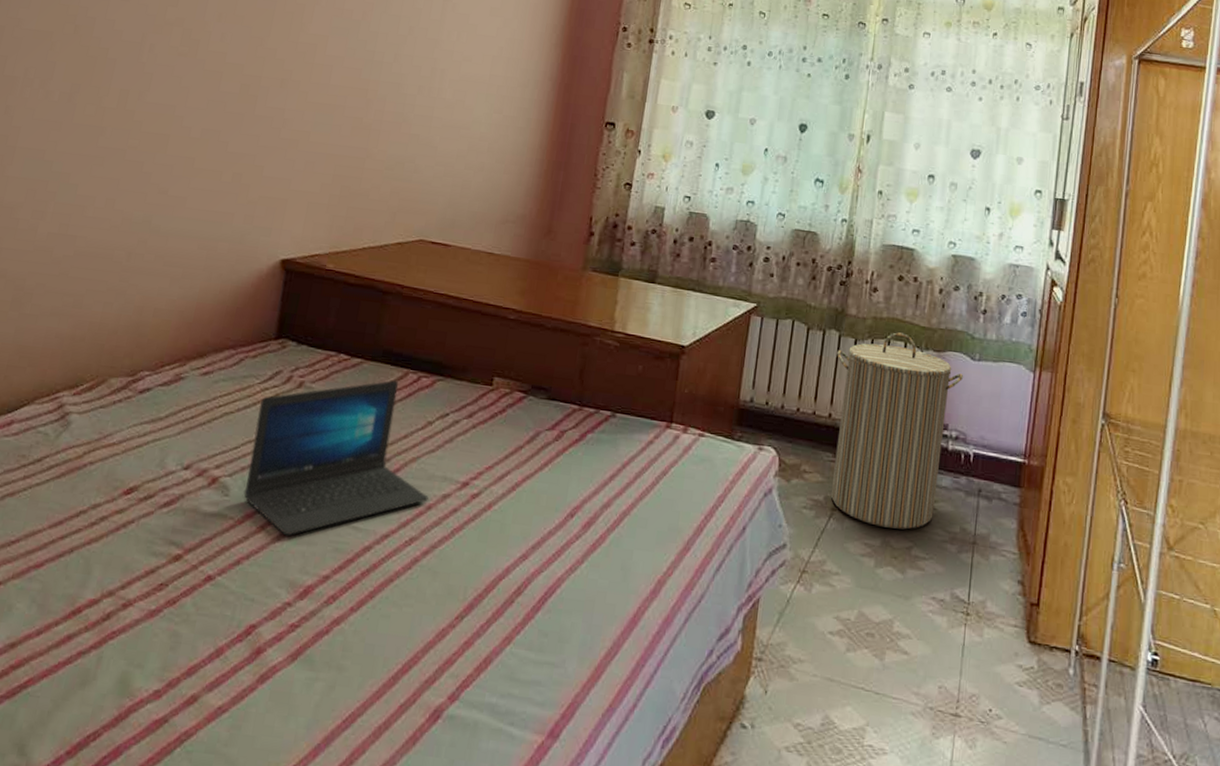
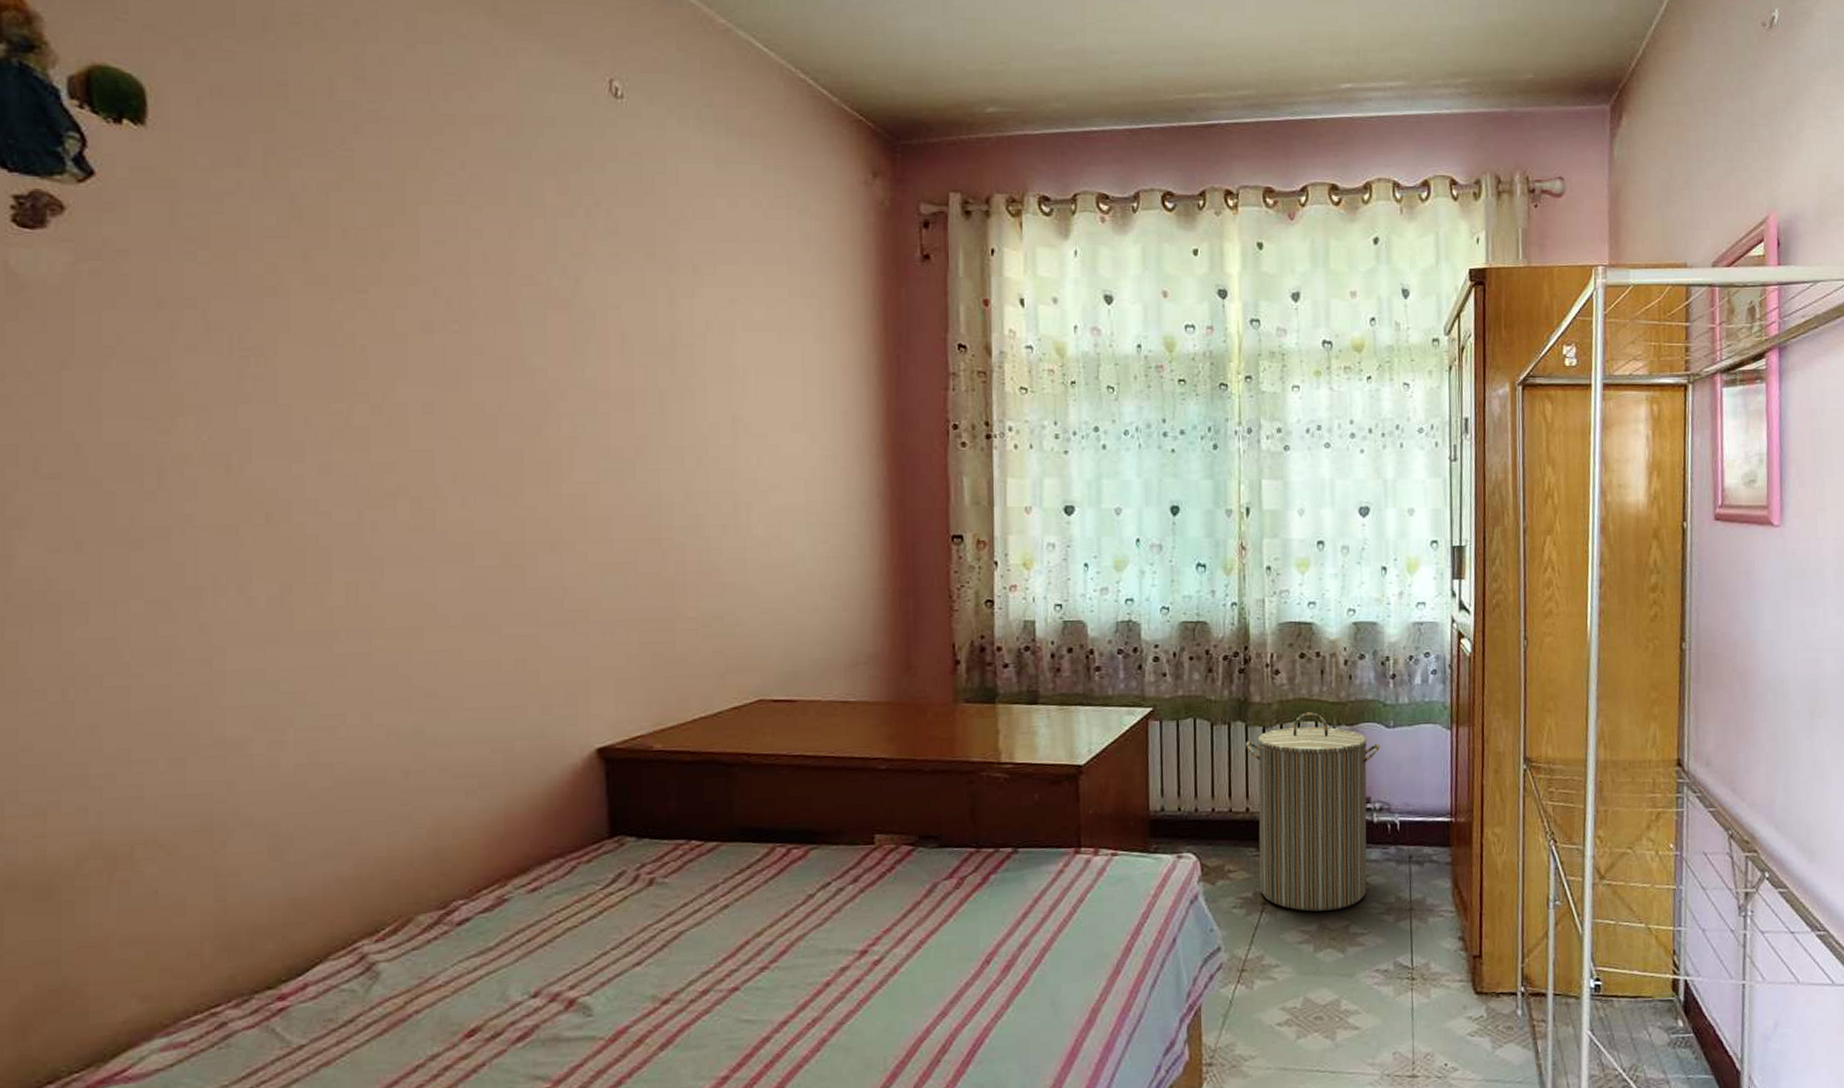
laptop: present [243,380,429,536] -> none [606,858,825,1045]

